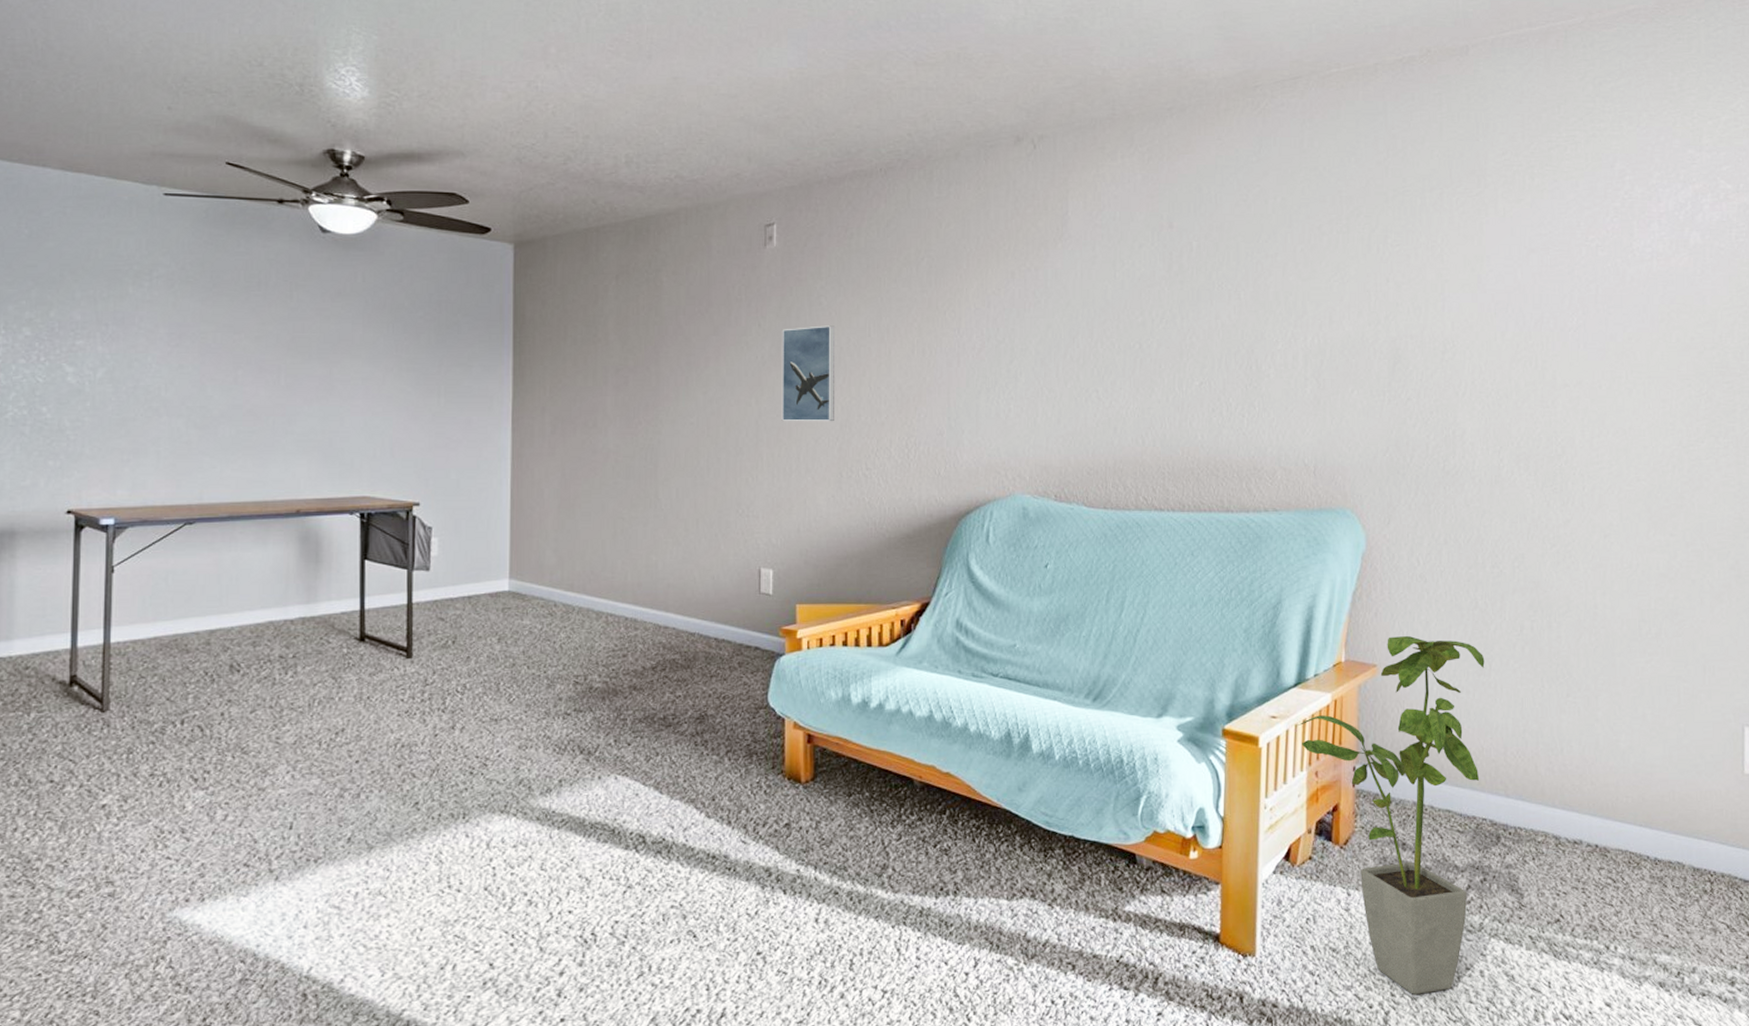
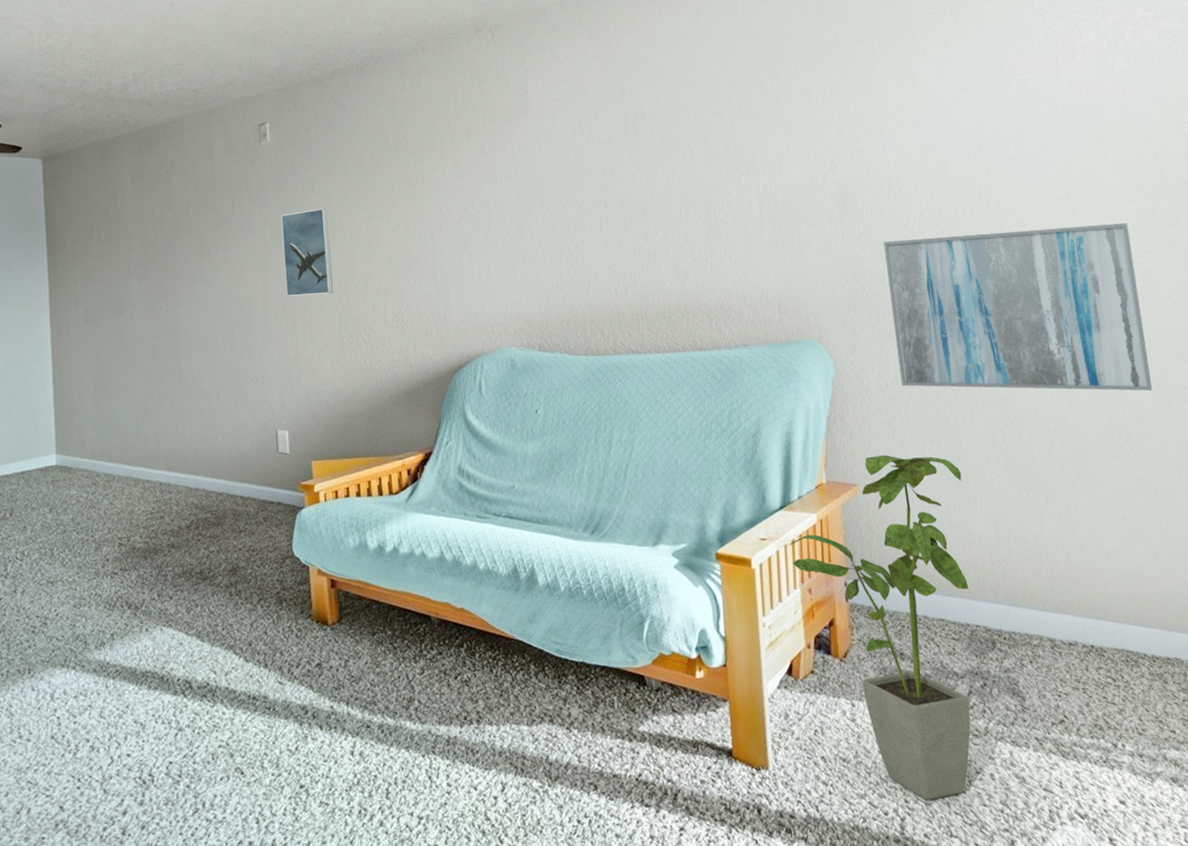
wall art: none [1431,408,1688,587] -> present [884,223,1153,391]

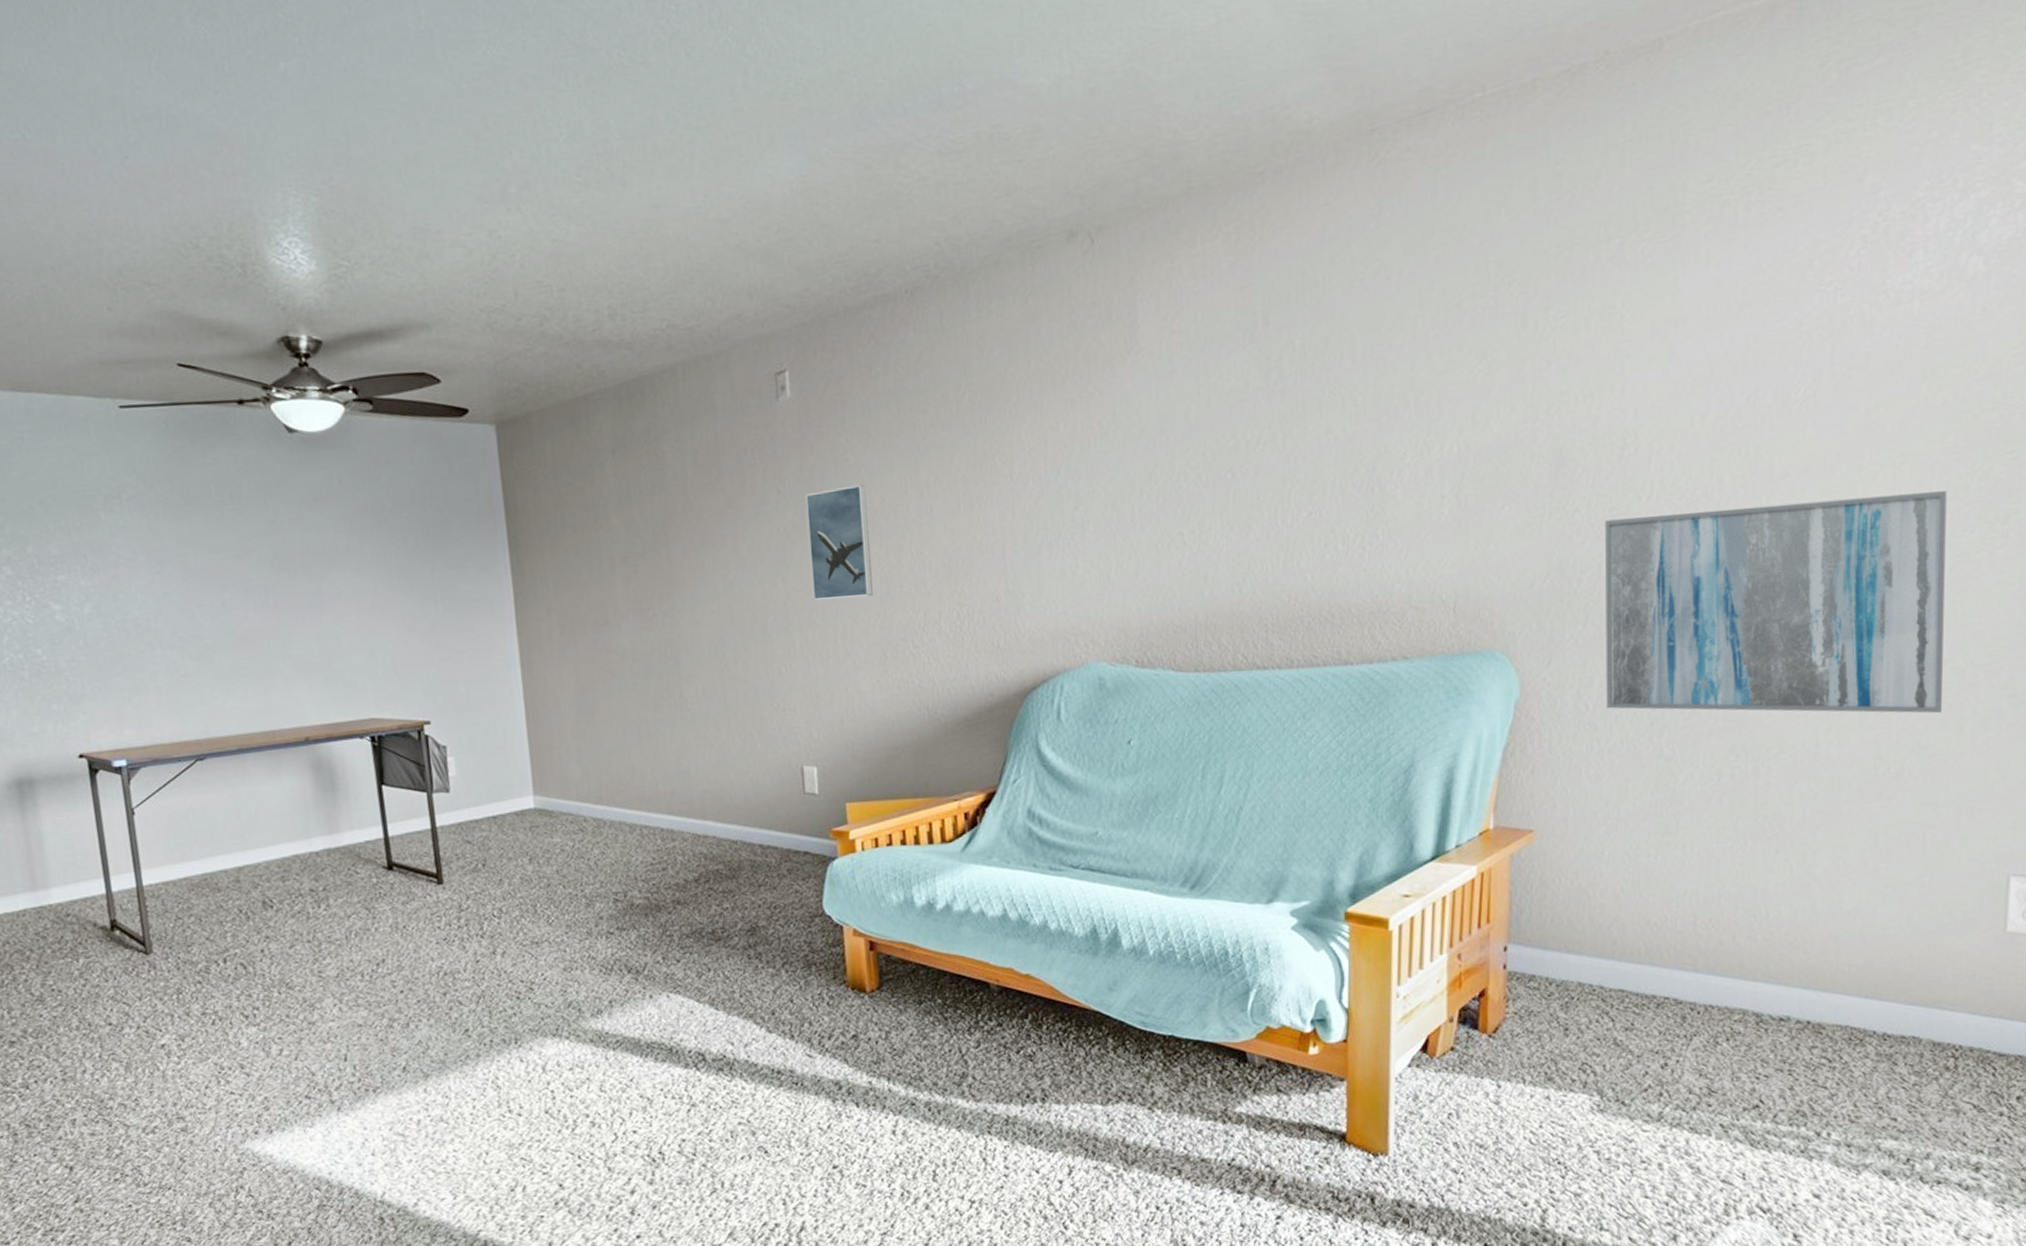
house plant: present [787,455,971,800] -> none [1436,794,1671,1191]

